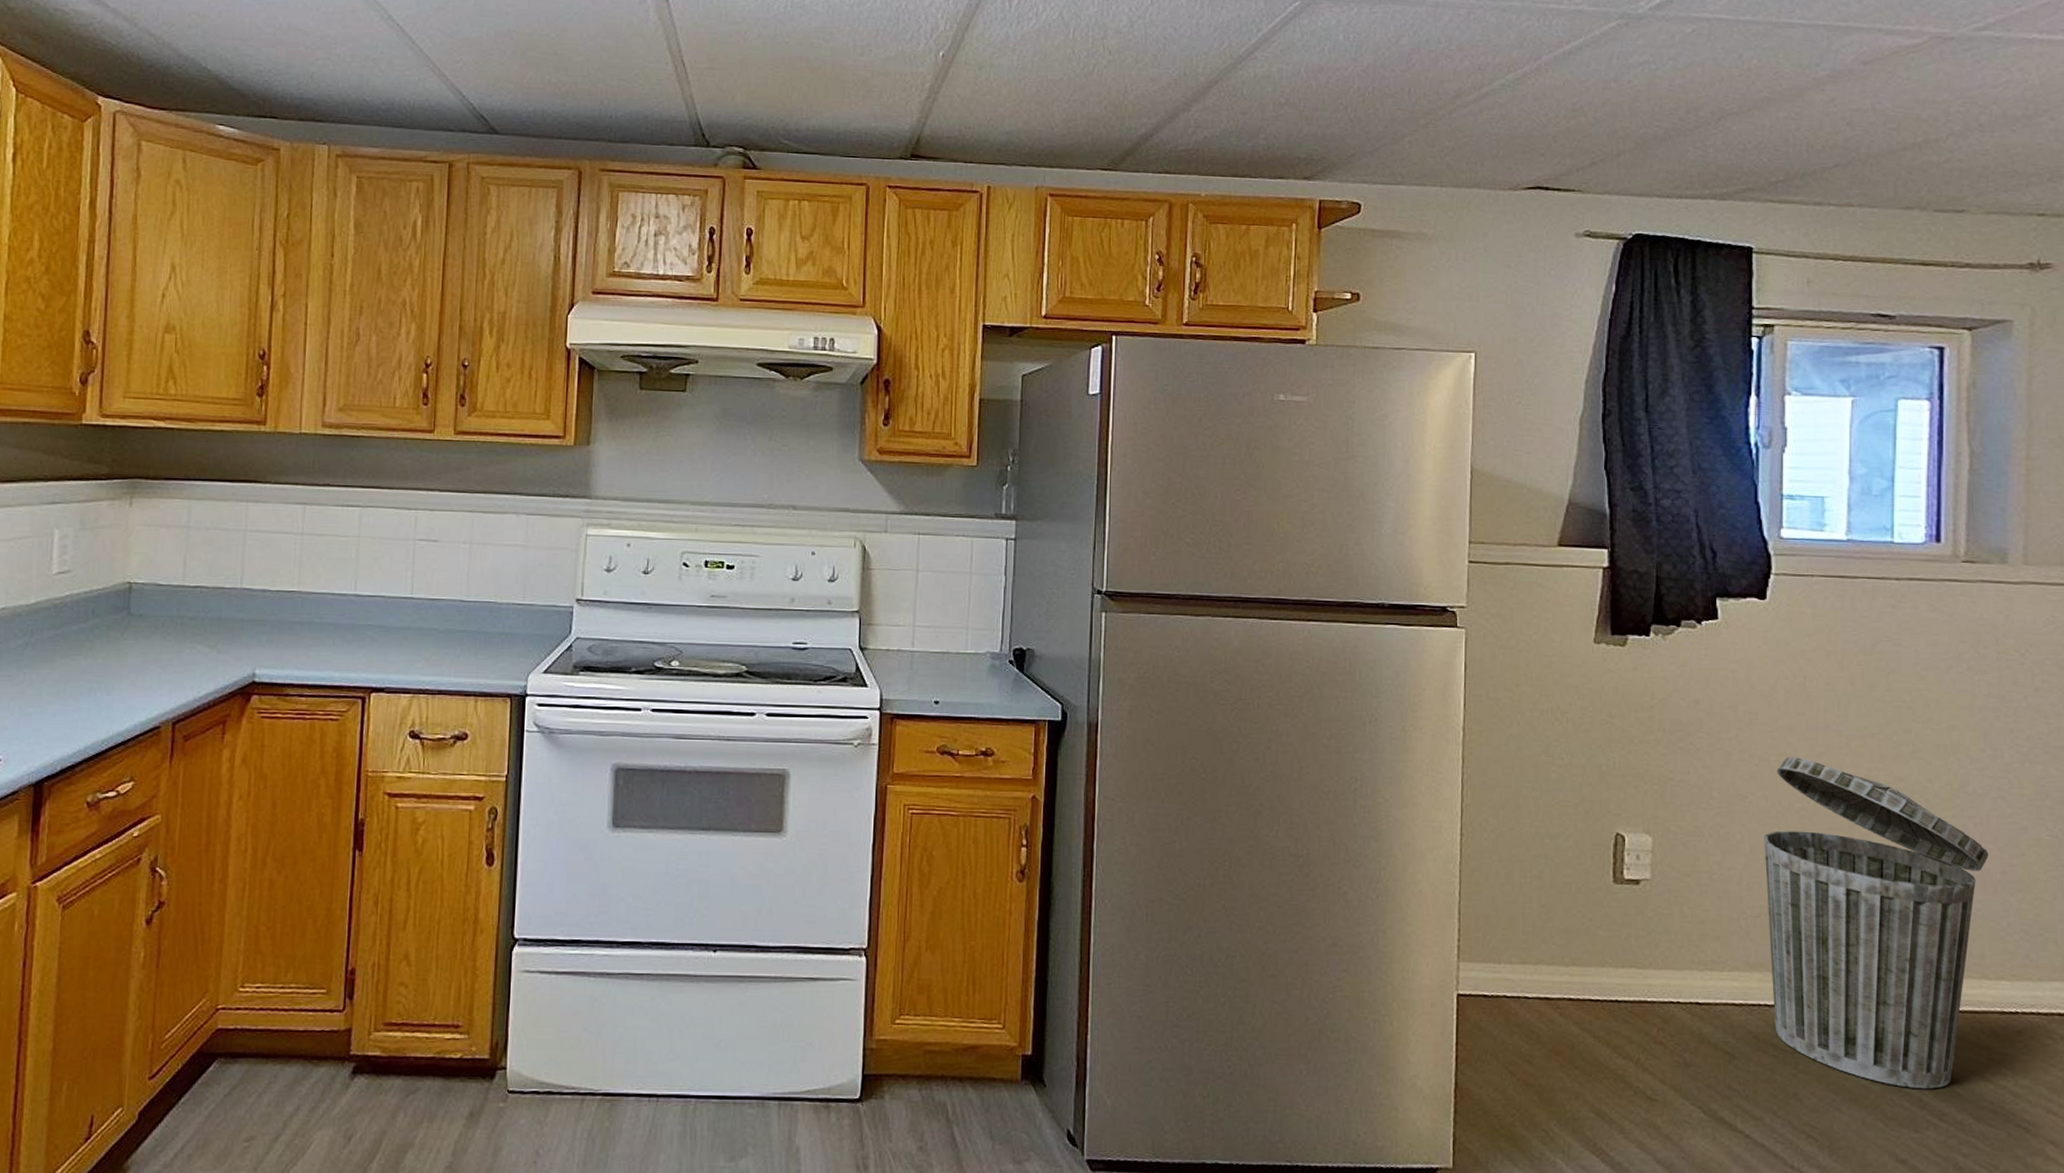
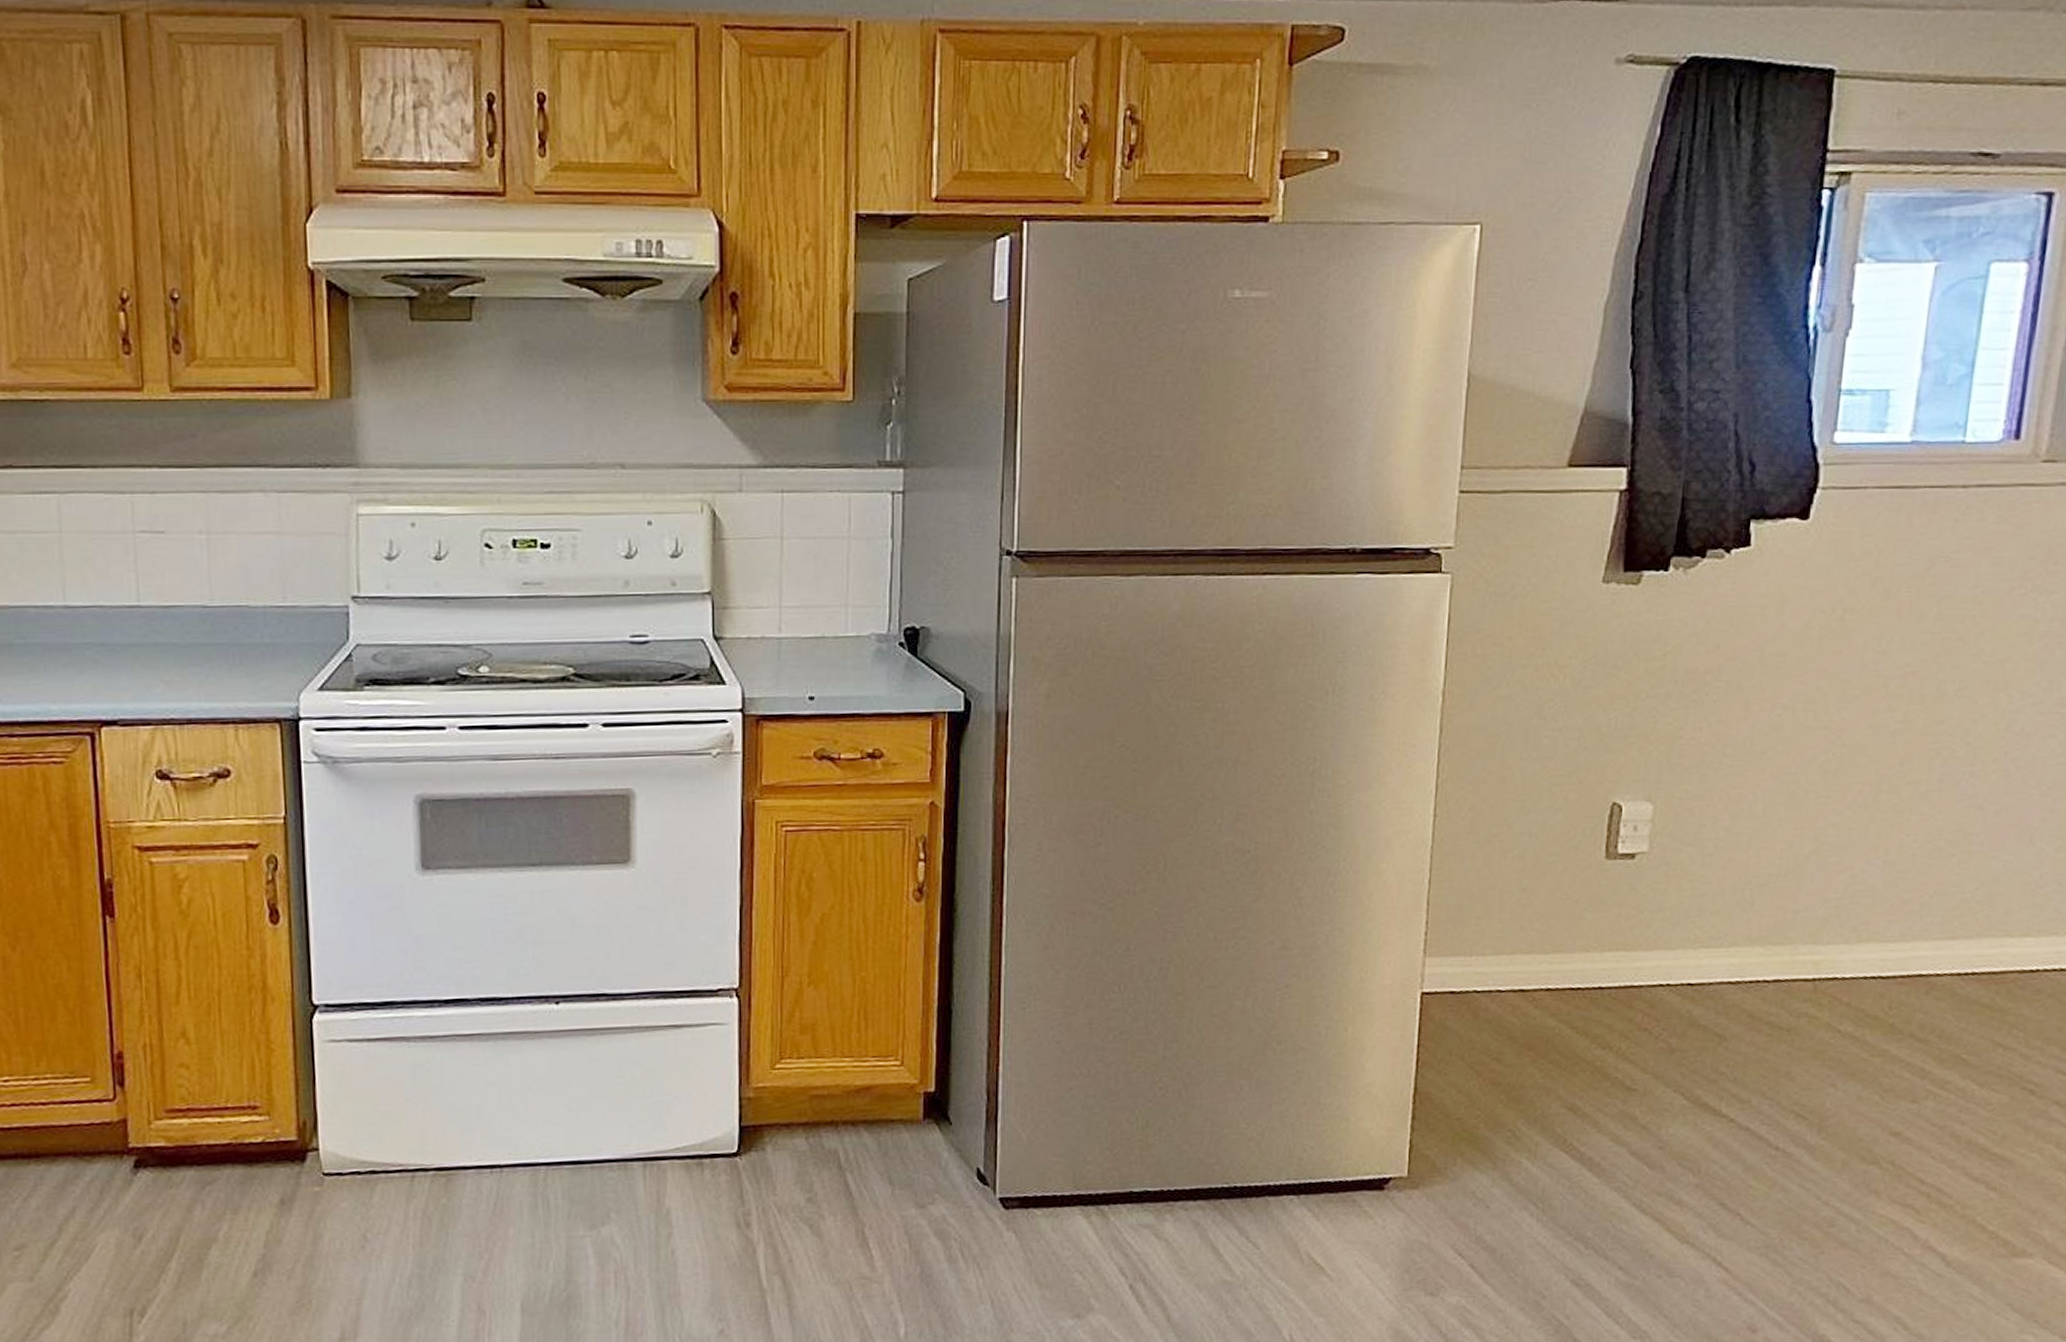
trash can: present [1764,757,1989,1089] -> none [1772,703,2030,1058]

